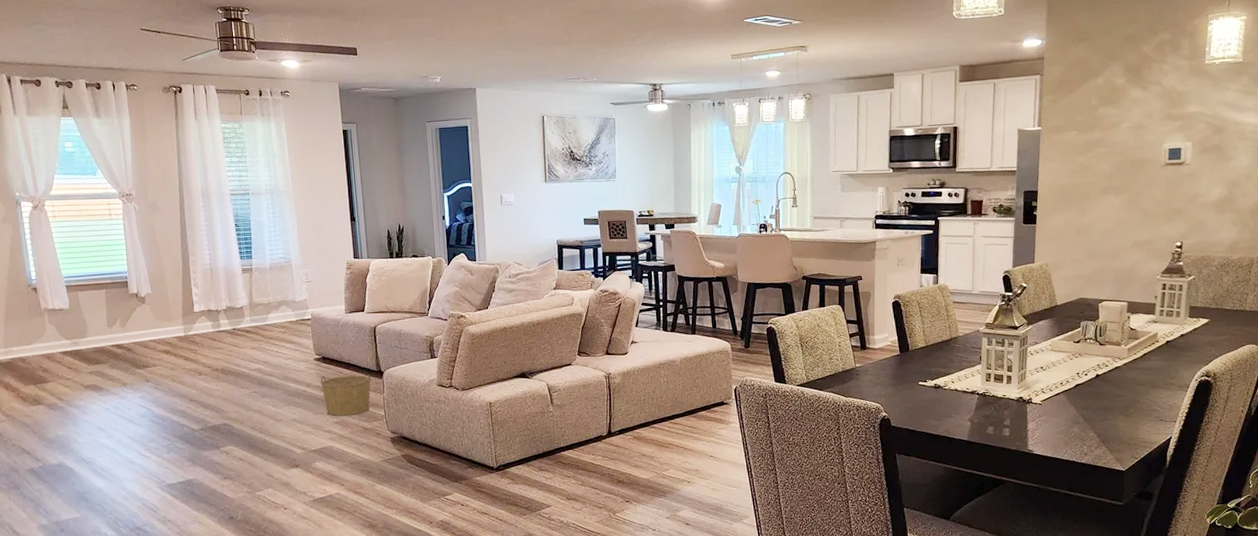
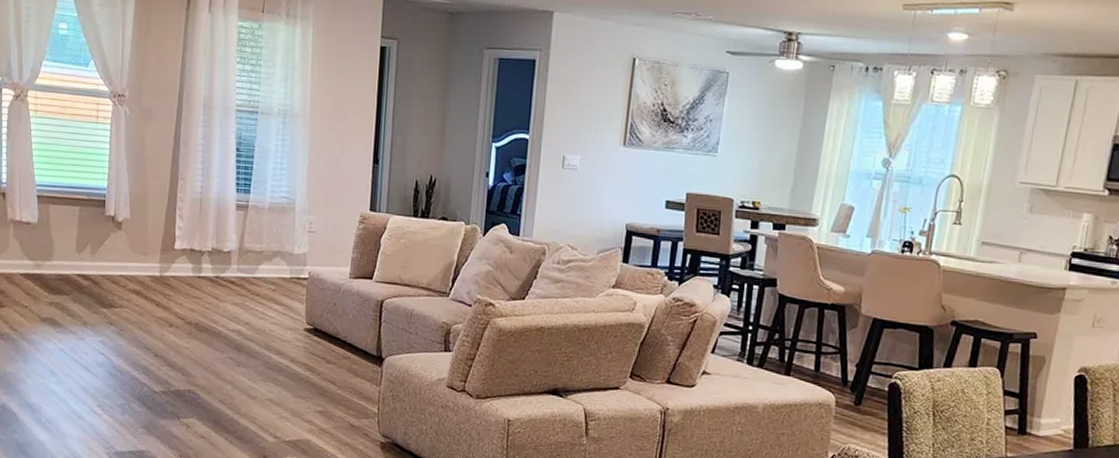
basket: present [320,374,371,417] -> none [307,351,368,407]

